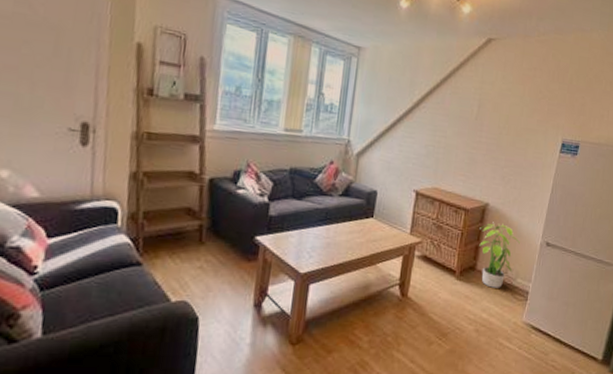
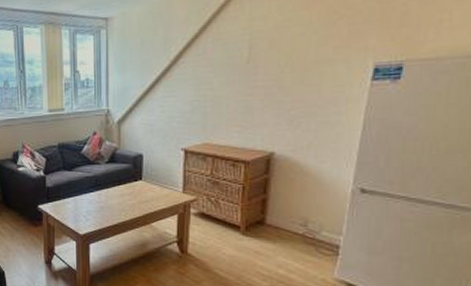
potted plant: present [479,222,520,288] -> none [265,171,321,243]

